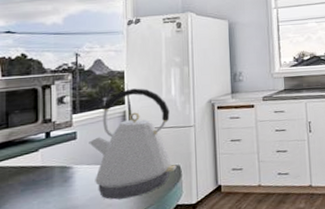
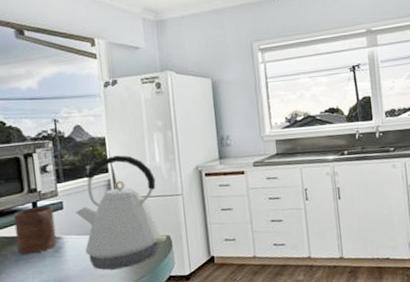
cup: none [25,136,67,185] -> present [13,206,57,255]

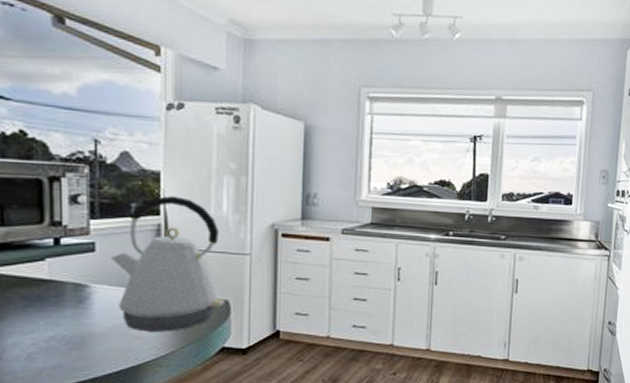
cup: present [13,206,57,255] -> none [26,244,82,301]

